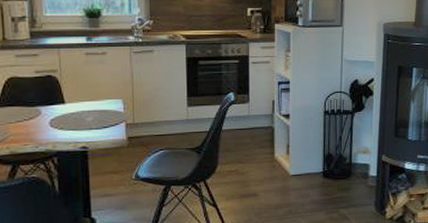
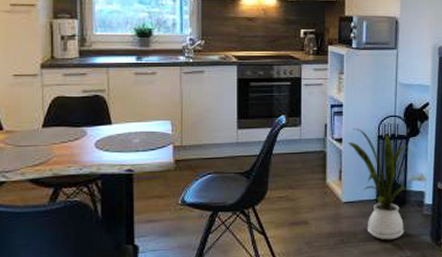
house plant: none [295,103,357,210] -> present [348,127,412,240]

